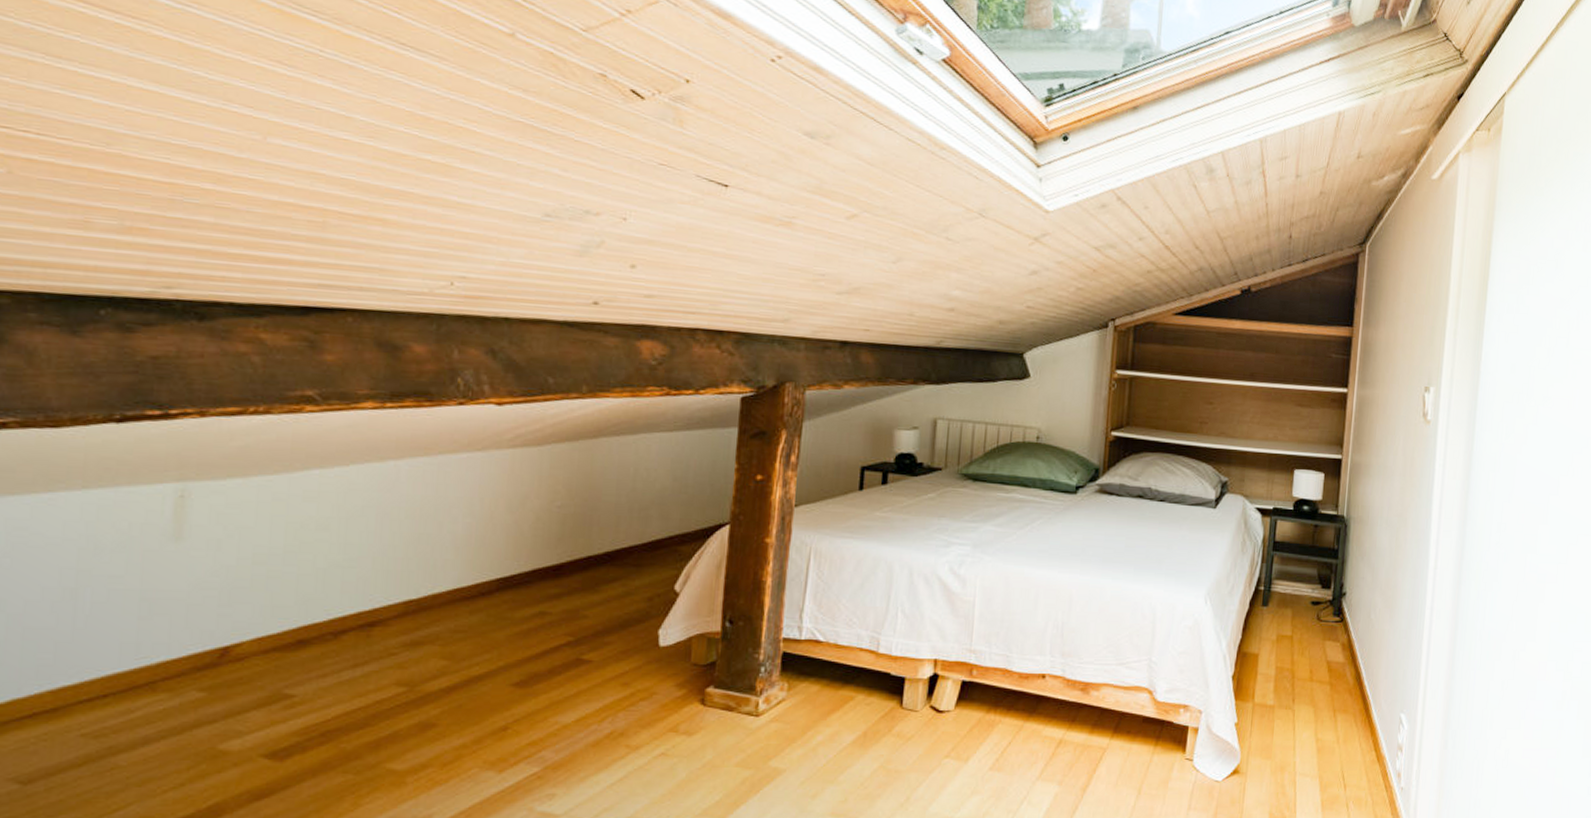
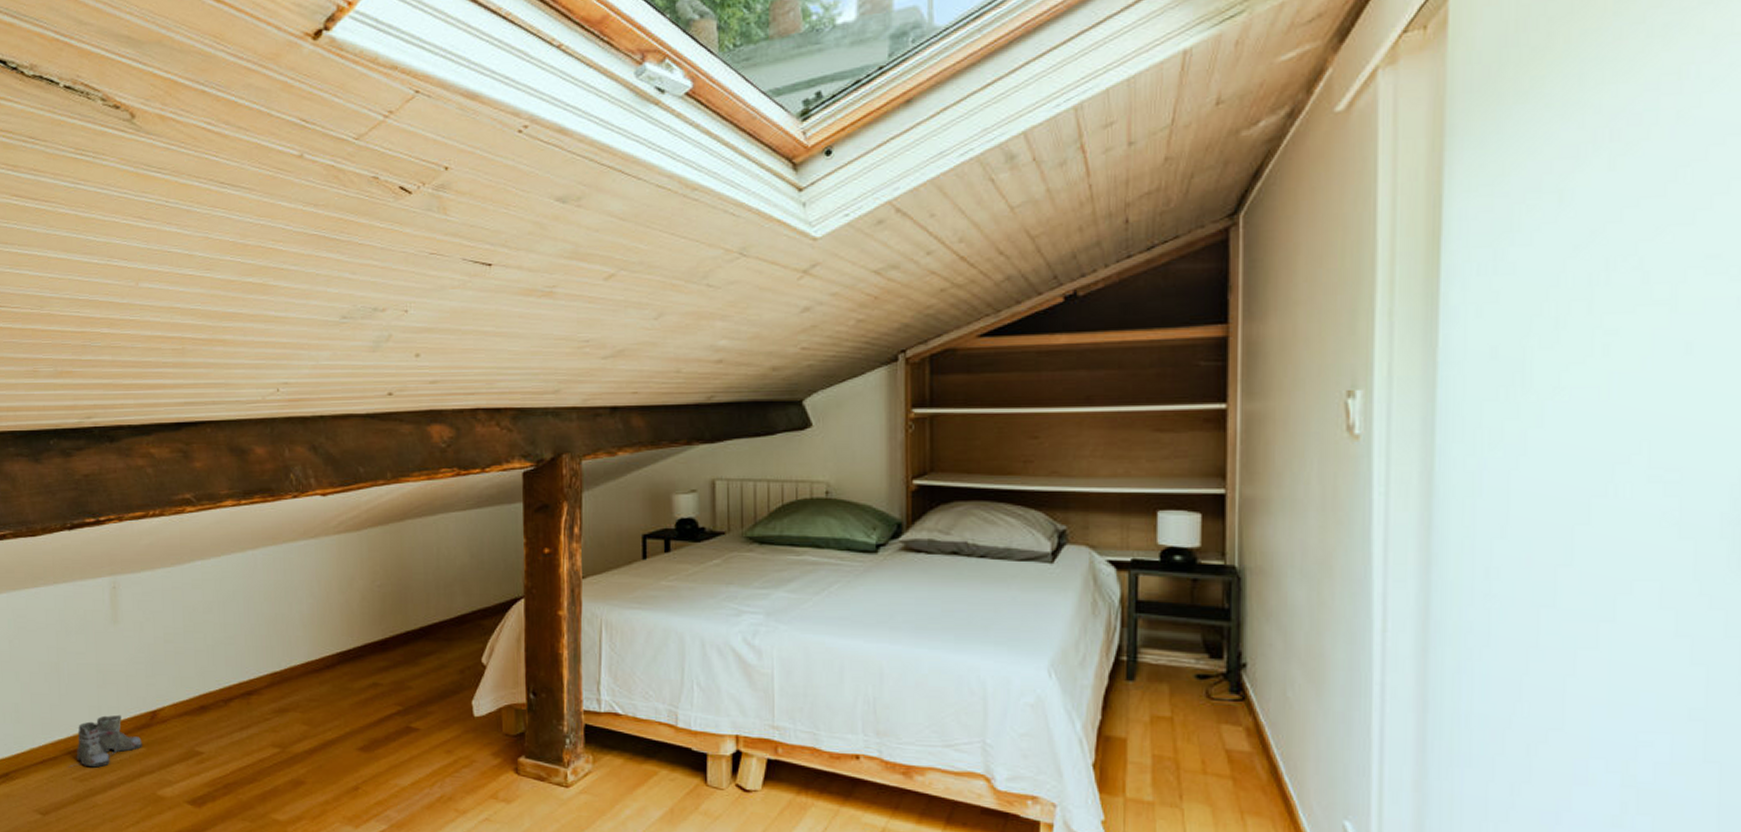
boots: none [77,652,202,721] -> present [69,714,142,768]

